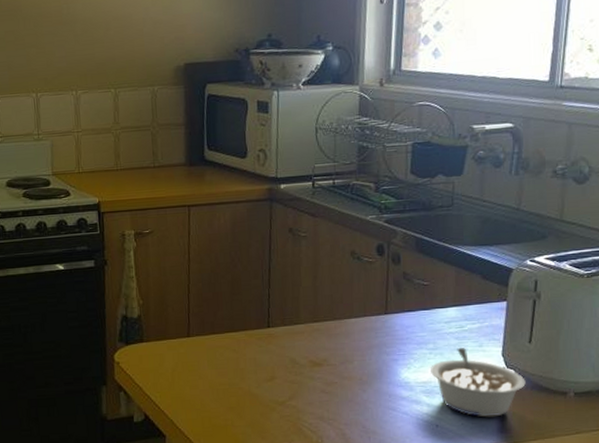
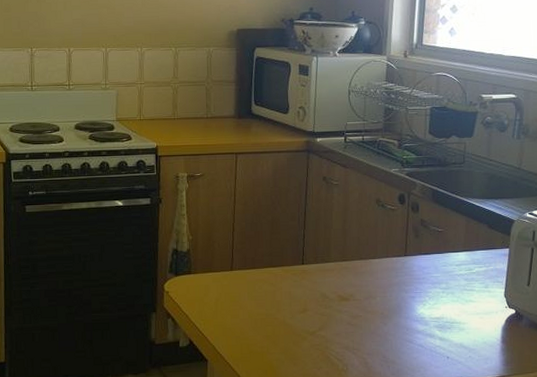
legume: present [431,347,526,418] -> none [443,287,525,351]

